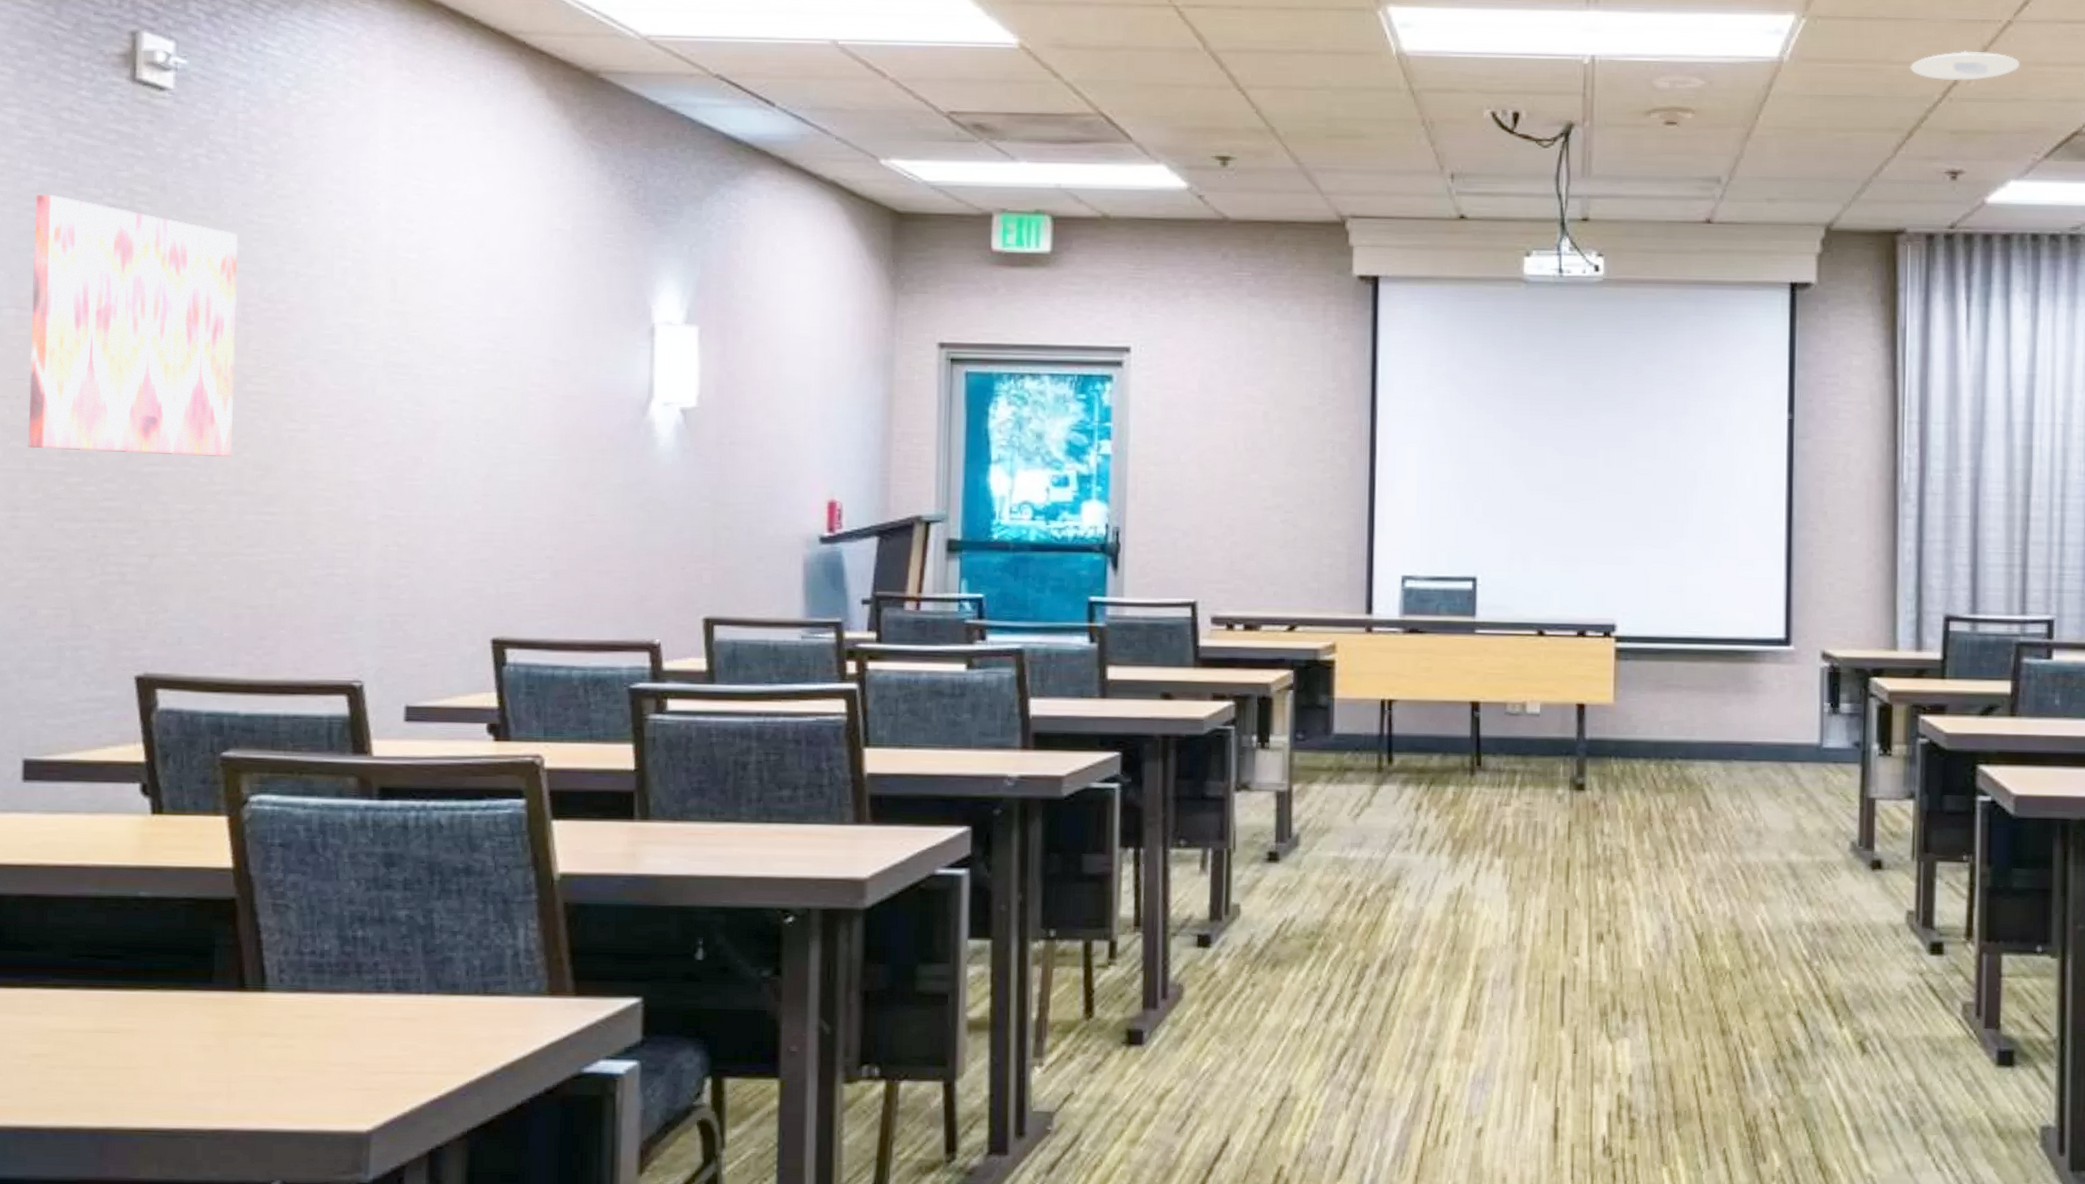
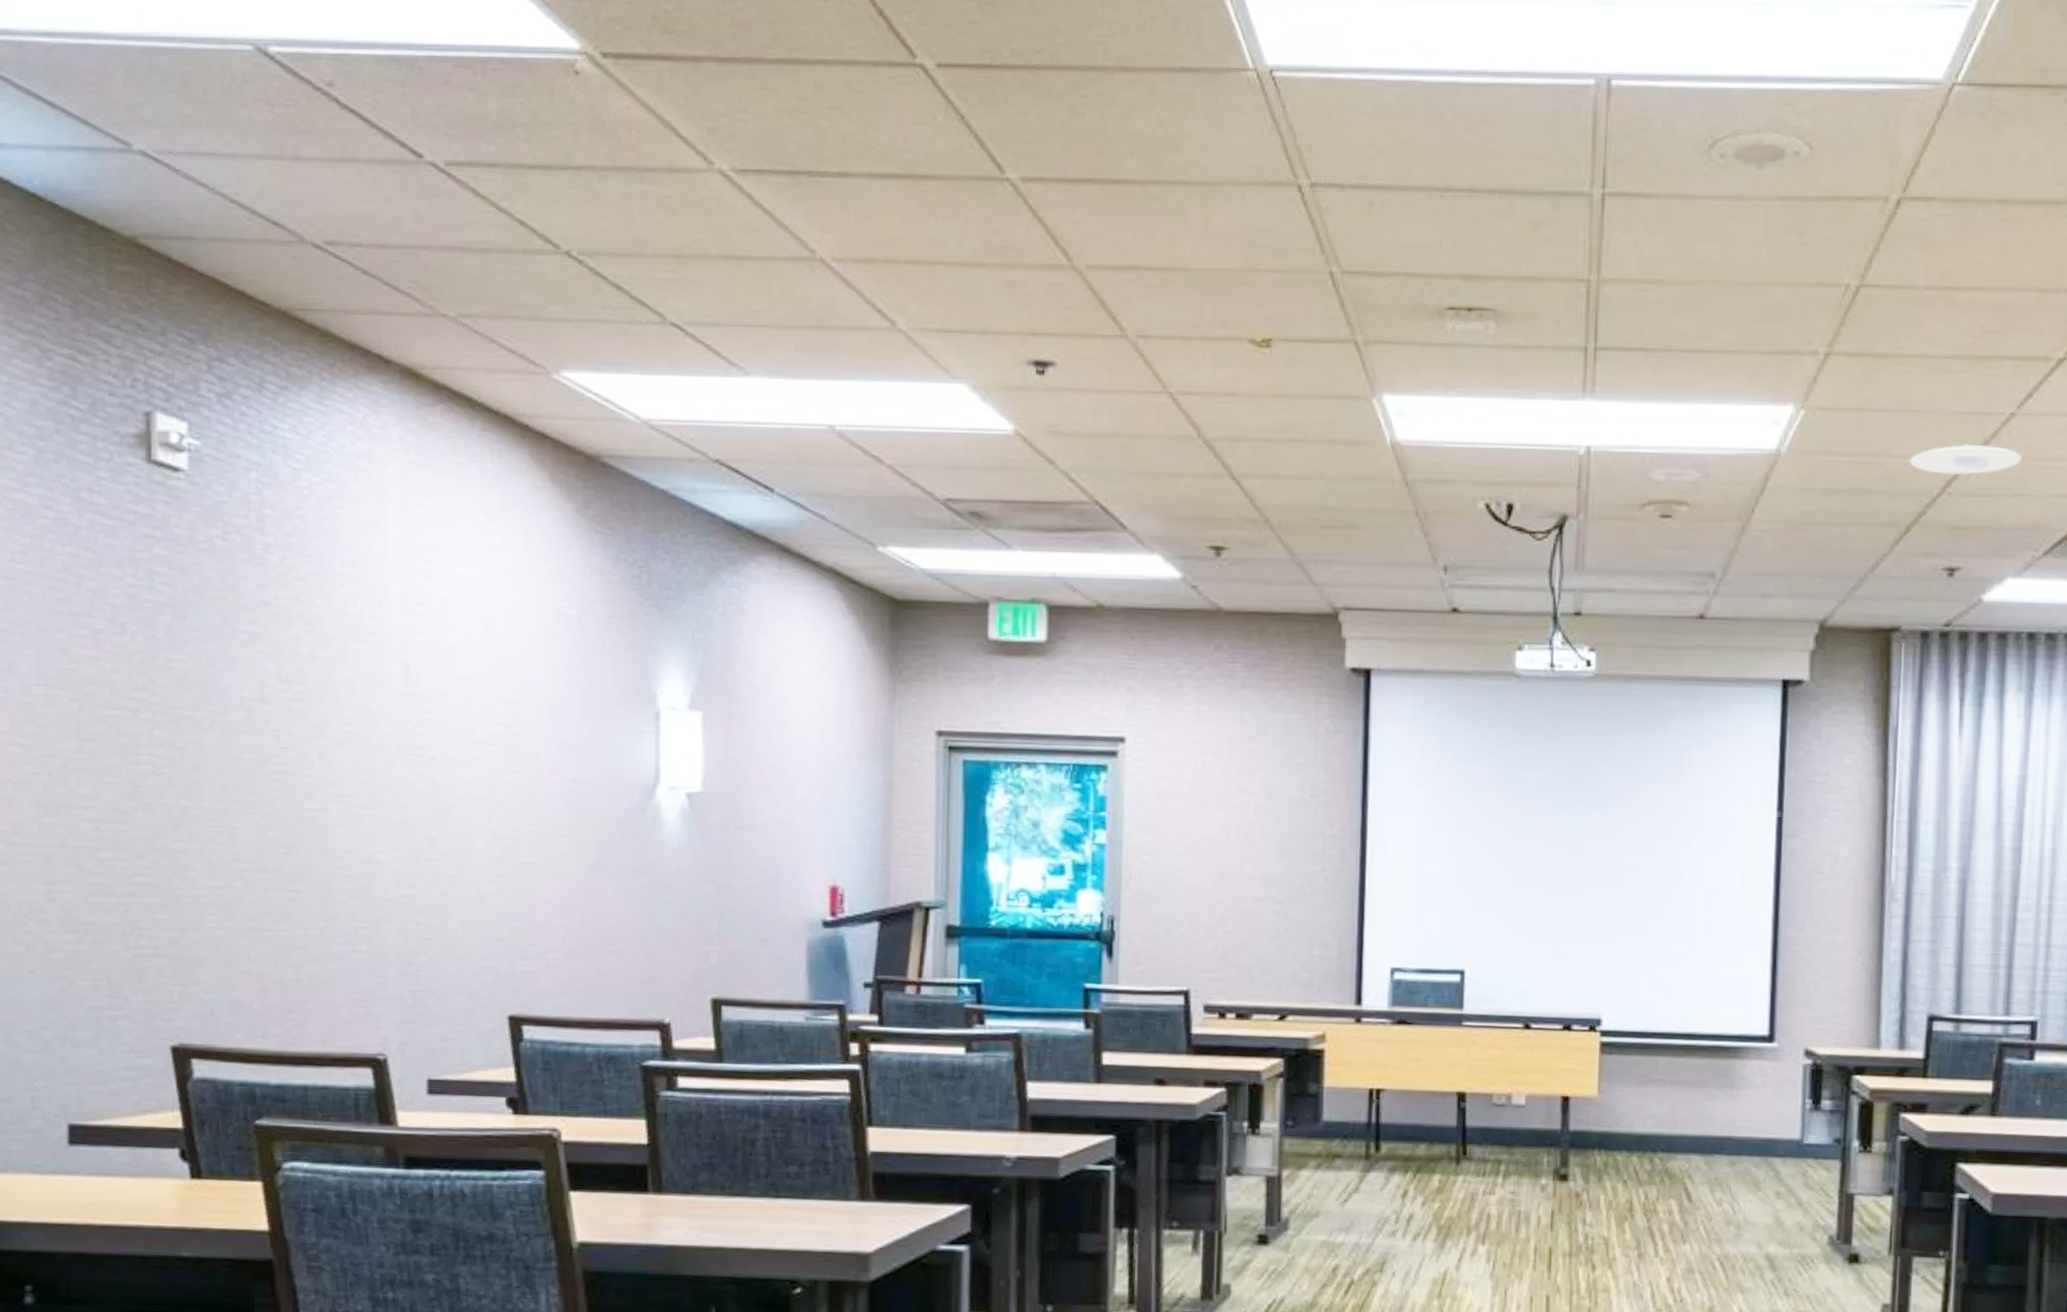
wall art: present [27,194,238,457] -> none [58,574,256,835]

